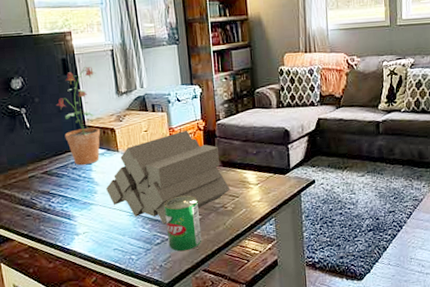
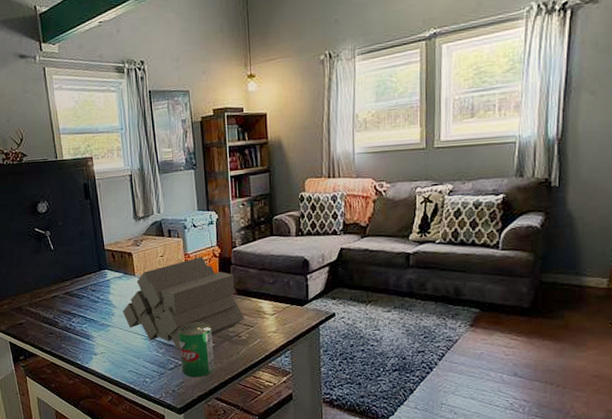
potted plant: present [56,66,101,166] -> none [78,191,119,288]

